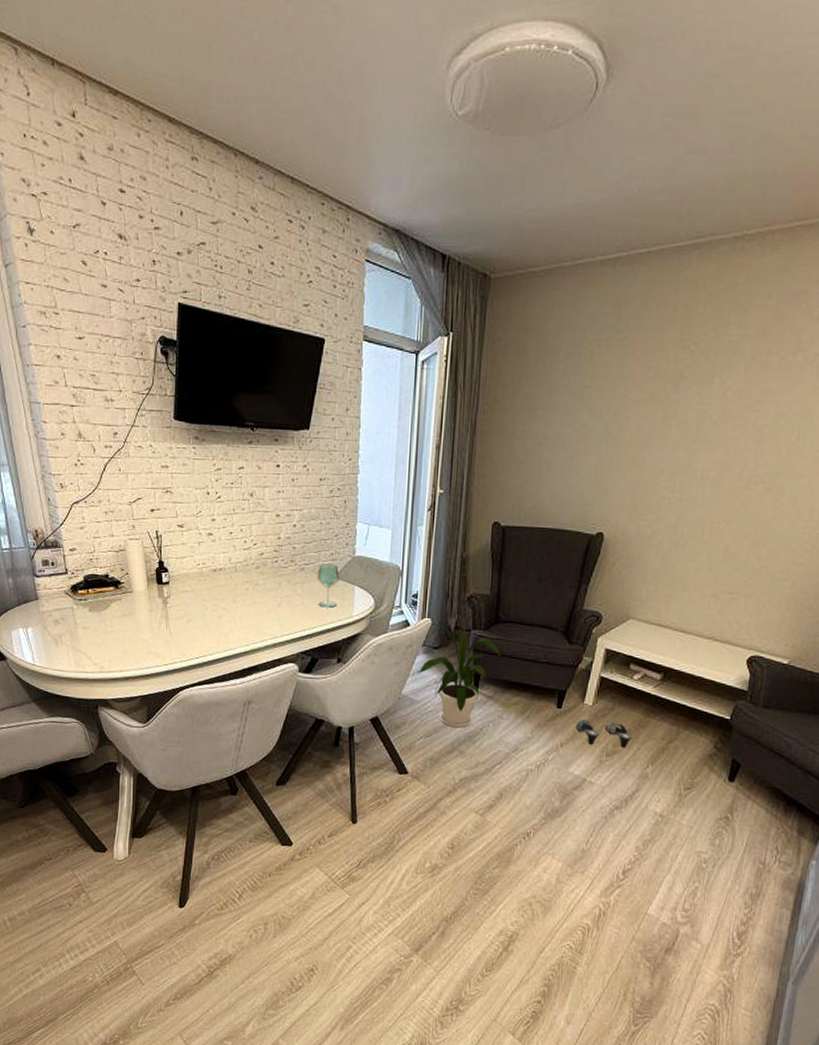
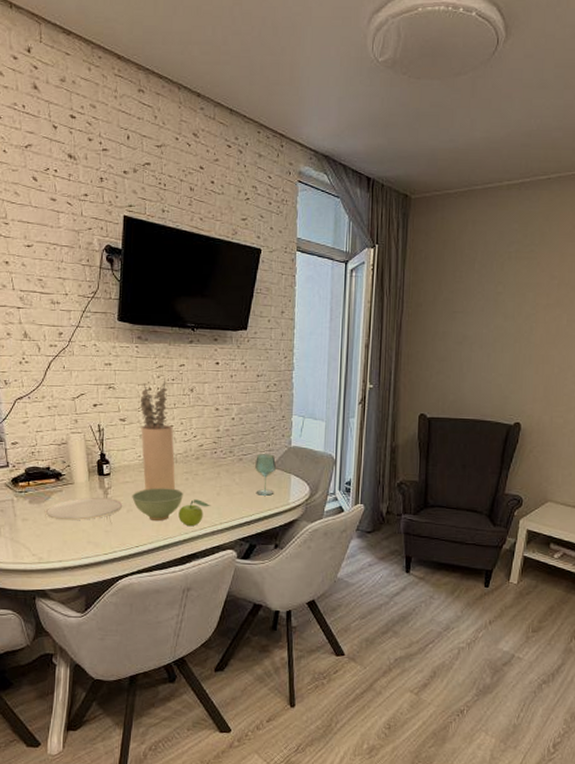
plate: none [105,606,183,630] -> present [45,497,123,521]
bowl: none [191,597,245,632] -> present [132,488,184,521]
vase: none [198,481,236,600] -> present [140,377,176,490]
fruit: none [239,610,272,639] -> present [178,499,211,527]
house plant: present [418,623,501,729] -> none [352,508,431,609]
slippers: present [576,719,632,748] -> none [503,597,555,624]

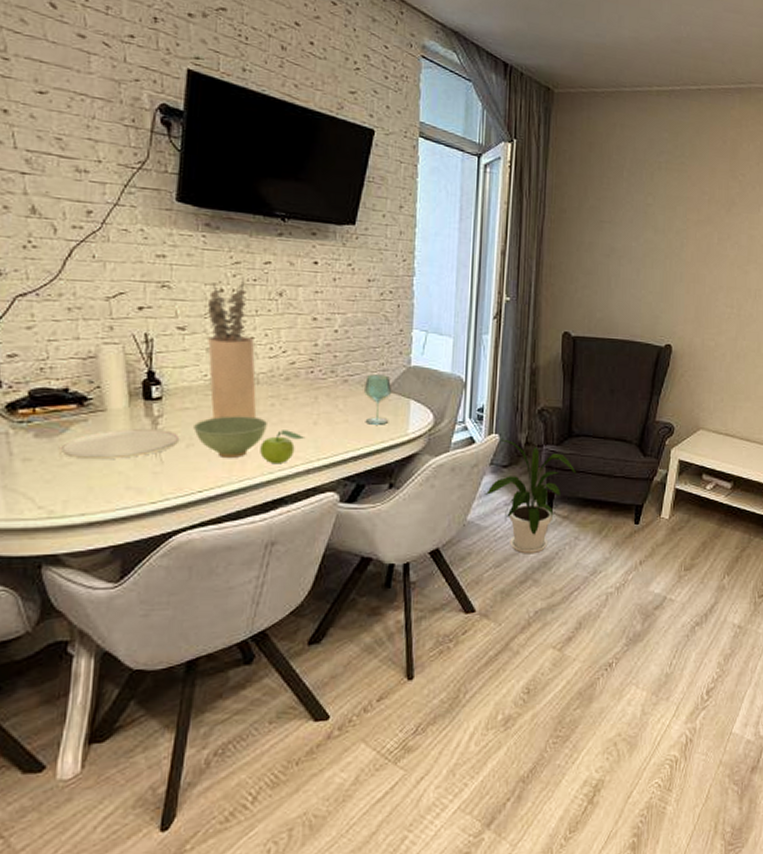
house plant: none [352,508,431,609] -> present [485,439,576,554]

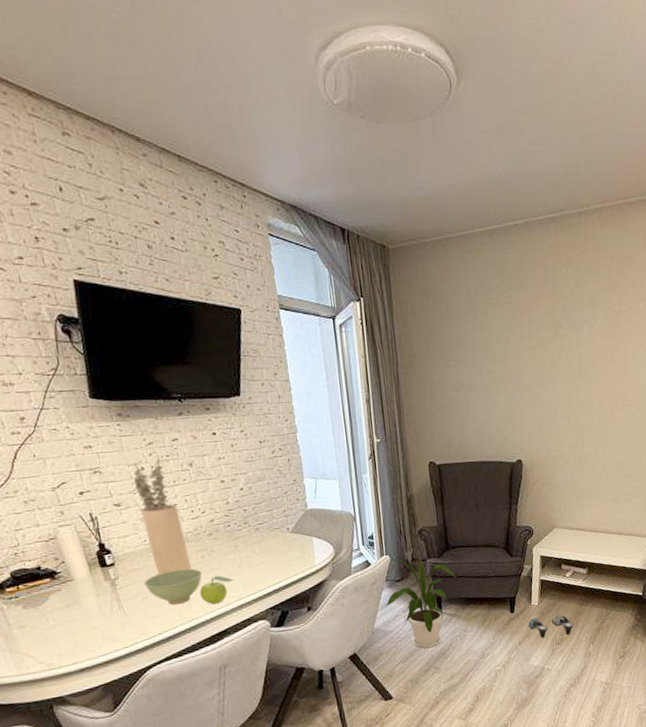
plate: present [60,428,180,460] -> none [45,588,136,621]
wine glass: present [363,374,393,425] -> none [272,519,297,562]
slippers: none [654,534,708,561] -> present [528,615,574,638]

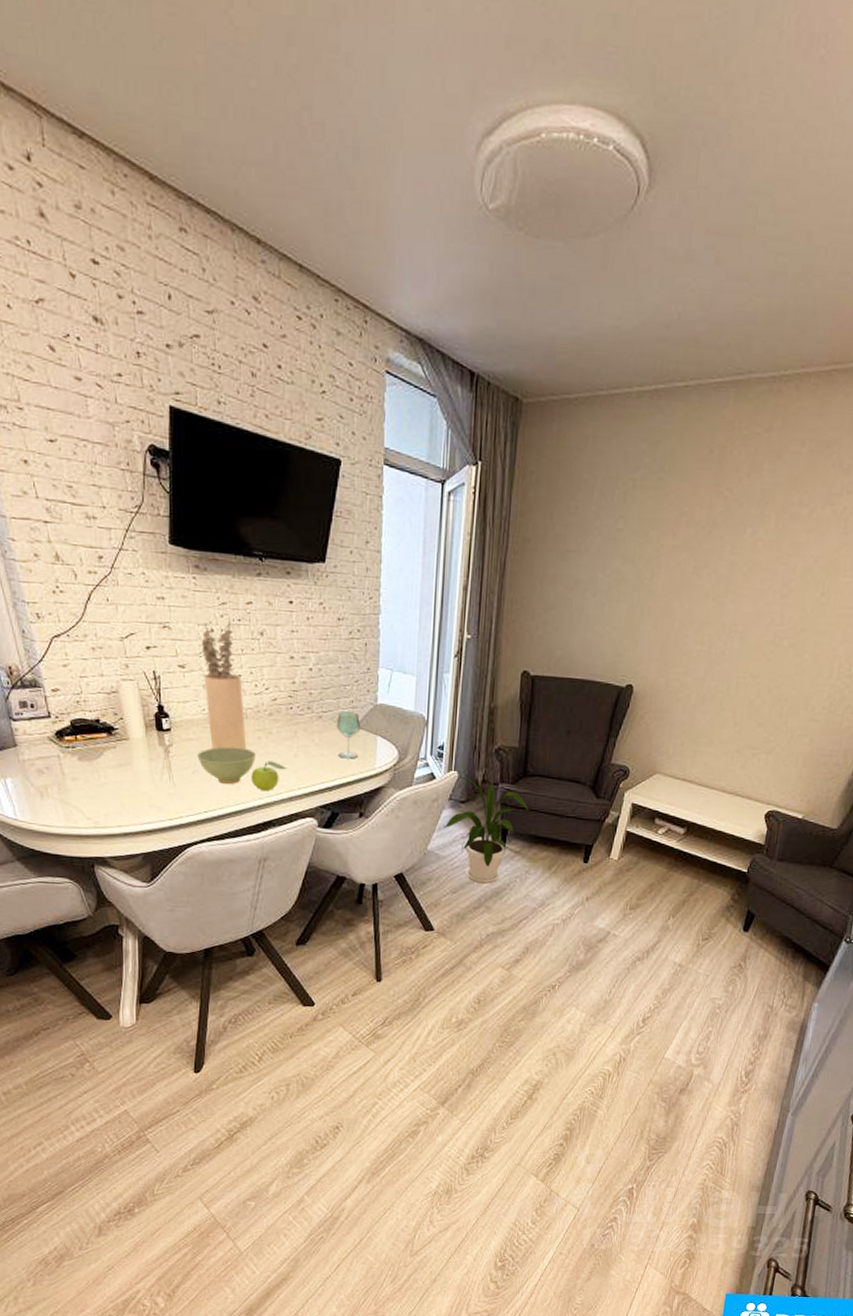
wine glass: none [272,519,297,562] -> present [336,711,361,759]
slippers: present [528,615,574,638] -> none [602,874,655,901]

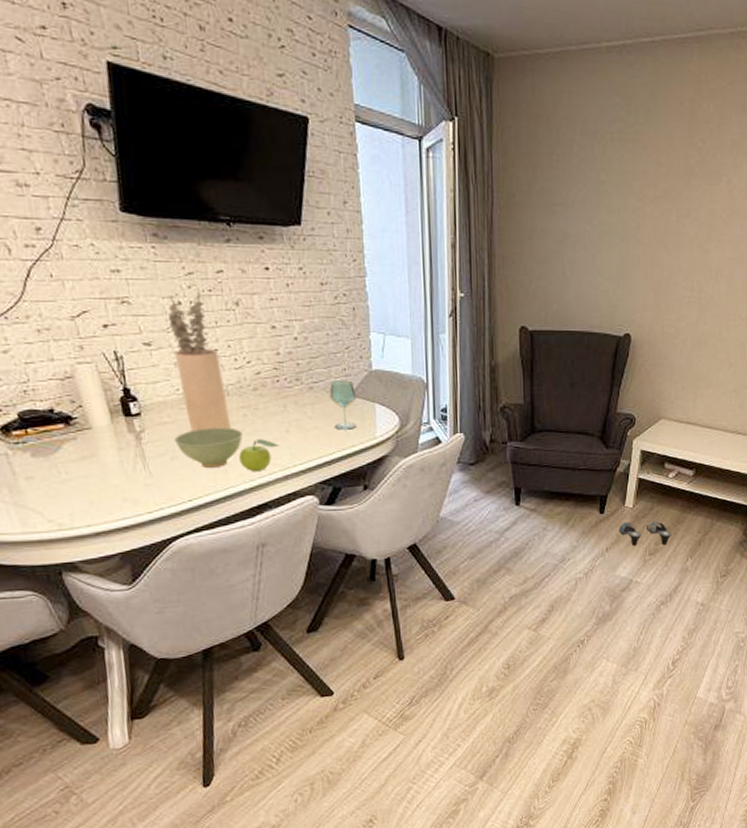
house plant: present [444,776,529,884] -> none [455,437,540,546]
slippers: none [602,874,655,901] -> present [620,521,671,546]

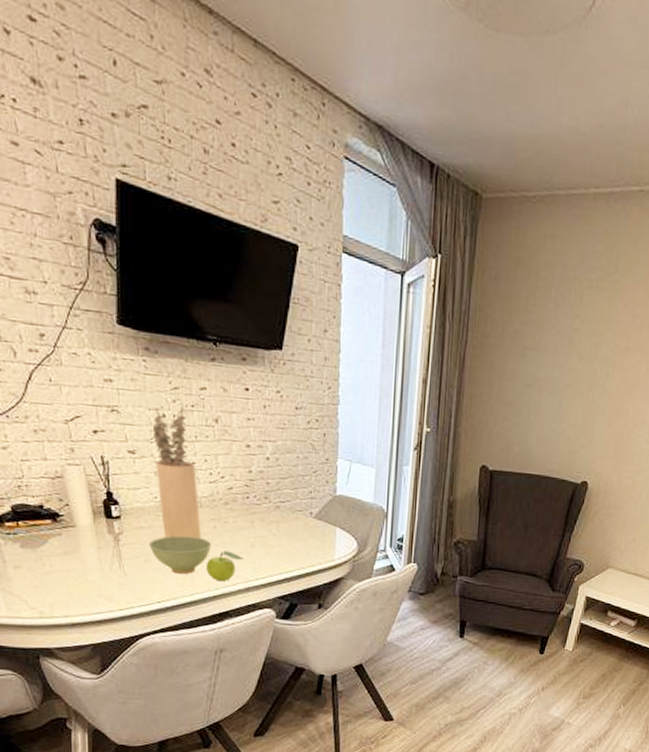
wine glass: present [329,380,357,430] -> none [294,501,320,550]
slippers: present [620,521,671,546] -> none [557,664,607,691]

